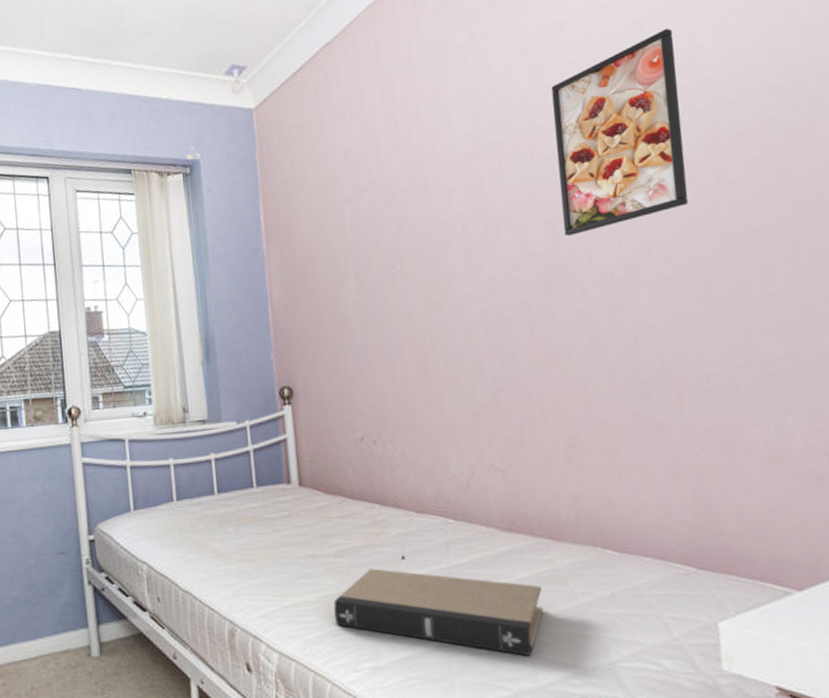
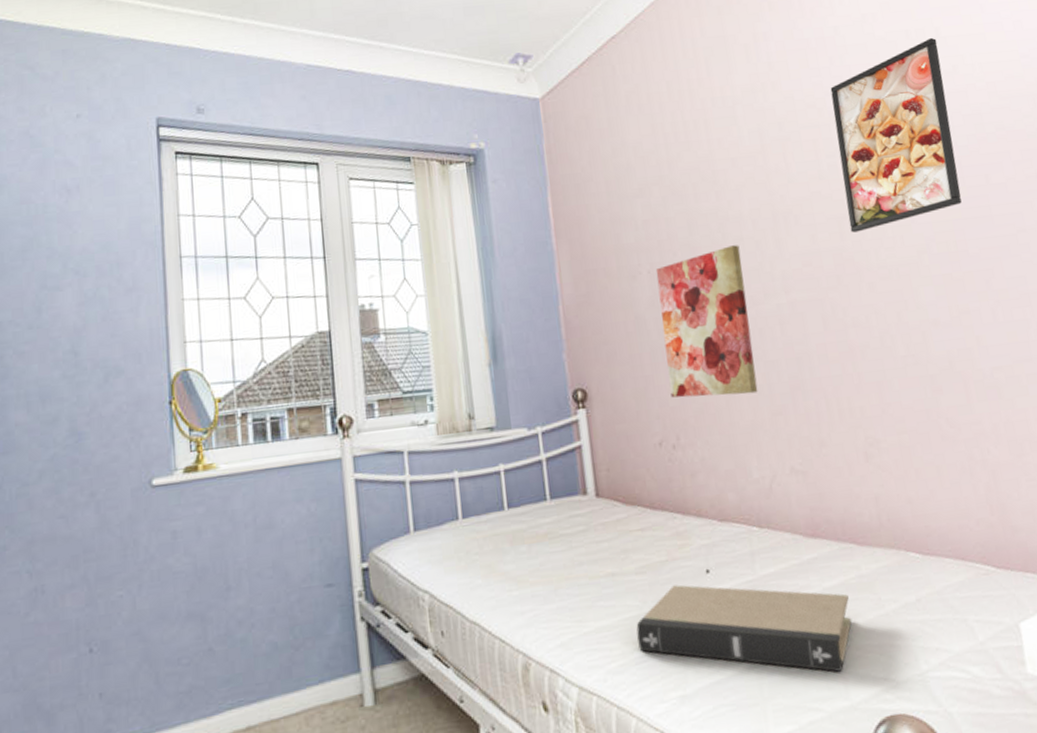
wall art: none [362,249,460,397] -> present [655,245,758,398]

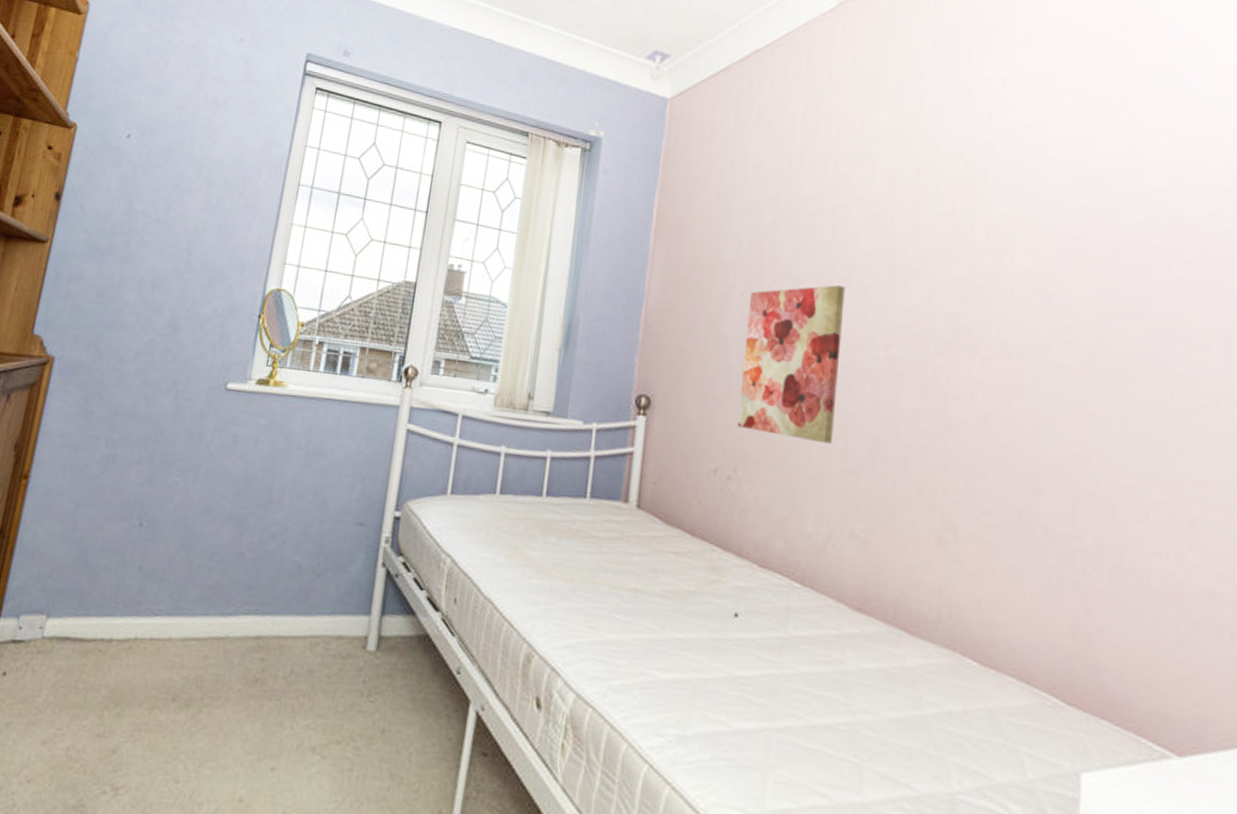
book: present [636,585,852,672] -> none [646,619,885,763]
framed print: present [830,37,962,233] -> none [974,108,1121,301]

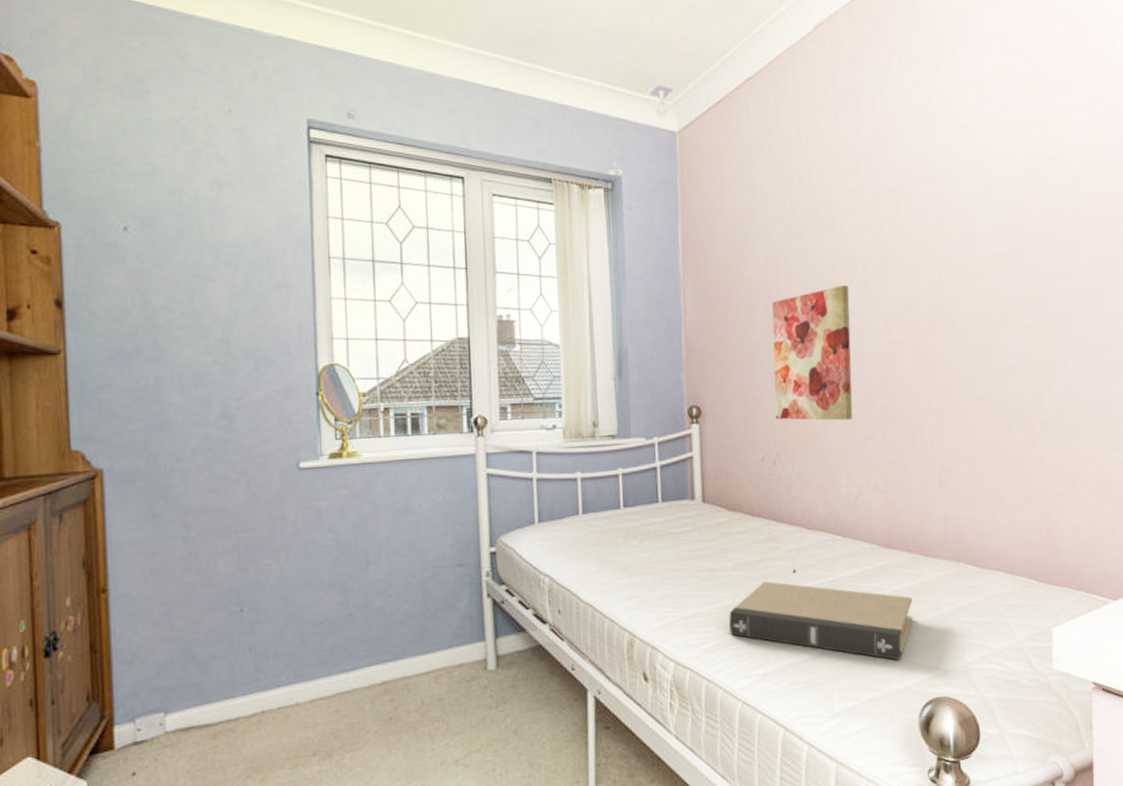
book: none [646,619,885,763] -> present [729,581,913,660]

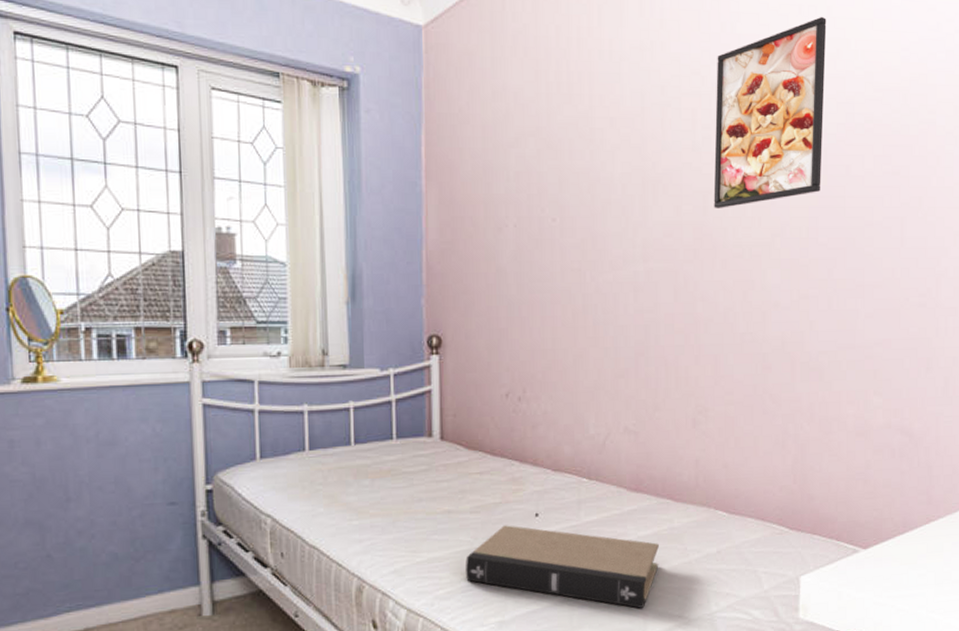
wall art: present [771,285,853,421] -> none [522,208,607,356]
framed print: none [945,104,1051,282] -> present [713,16,827,208]

